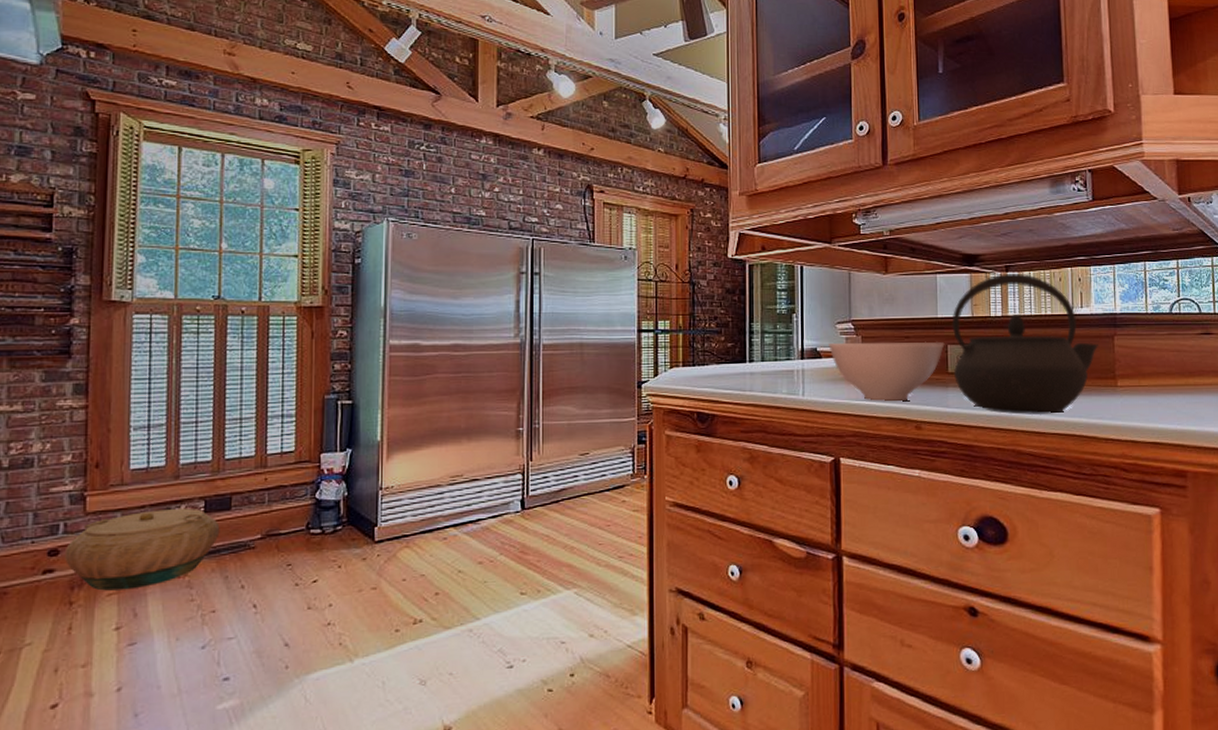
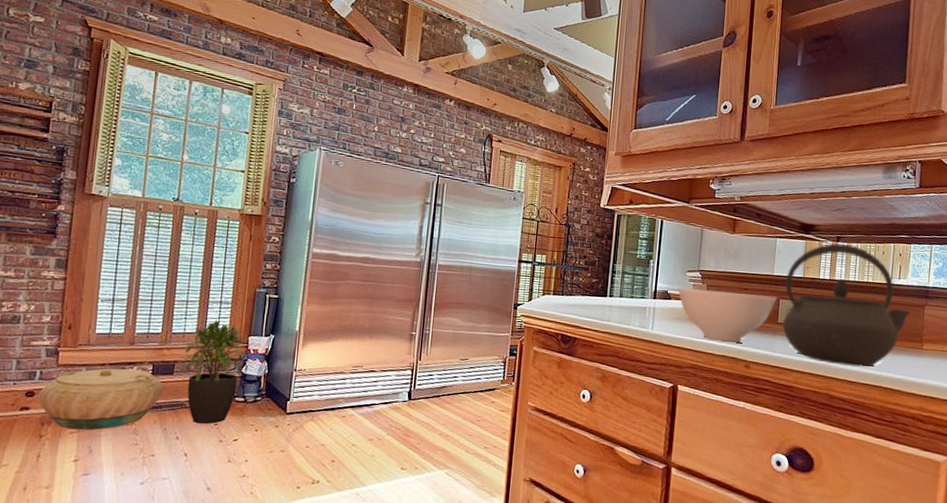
potted plant: none [235,437,323,567] -> present [177,319,249,424]

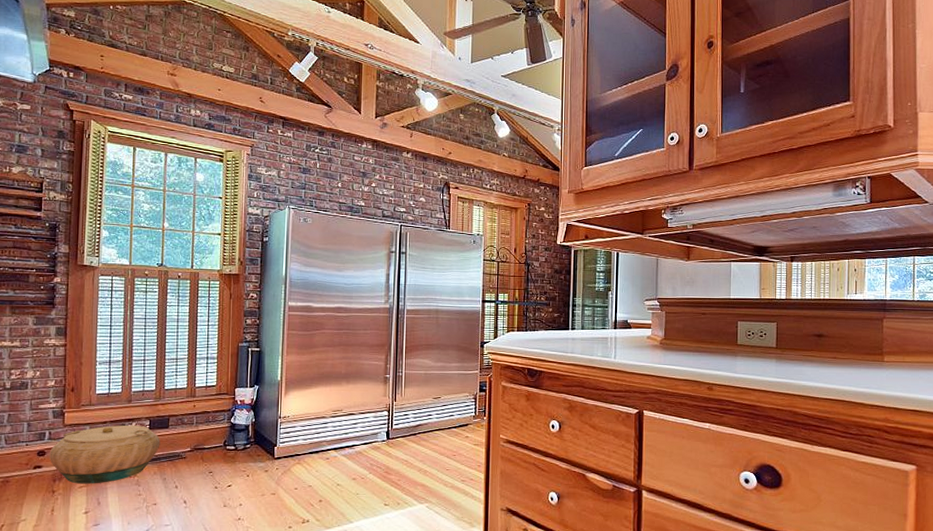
potted plant: present [177,319,249,424] -> none [172,374,237,473]
bowl: present [678,287,778,344] -> none [637,316,736,367]
kettle: present [782,243,910,367] -> none [742,262,869,383]

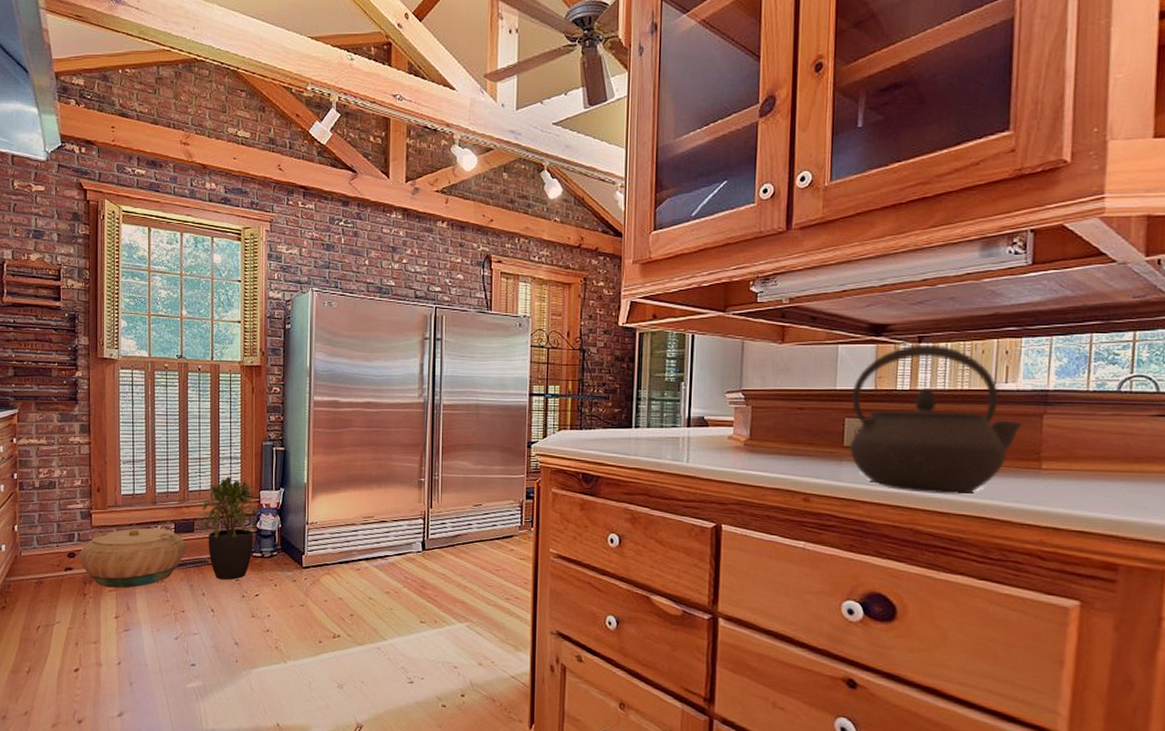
potted plant: none [172,374,237,473] -> present [196,475,262,580]
kettle: none [742,262,869,383] -> present [849,344,1023,495]

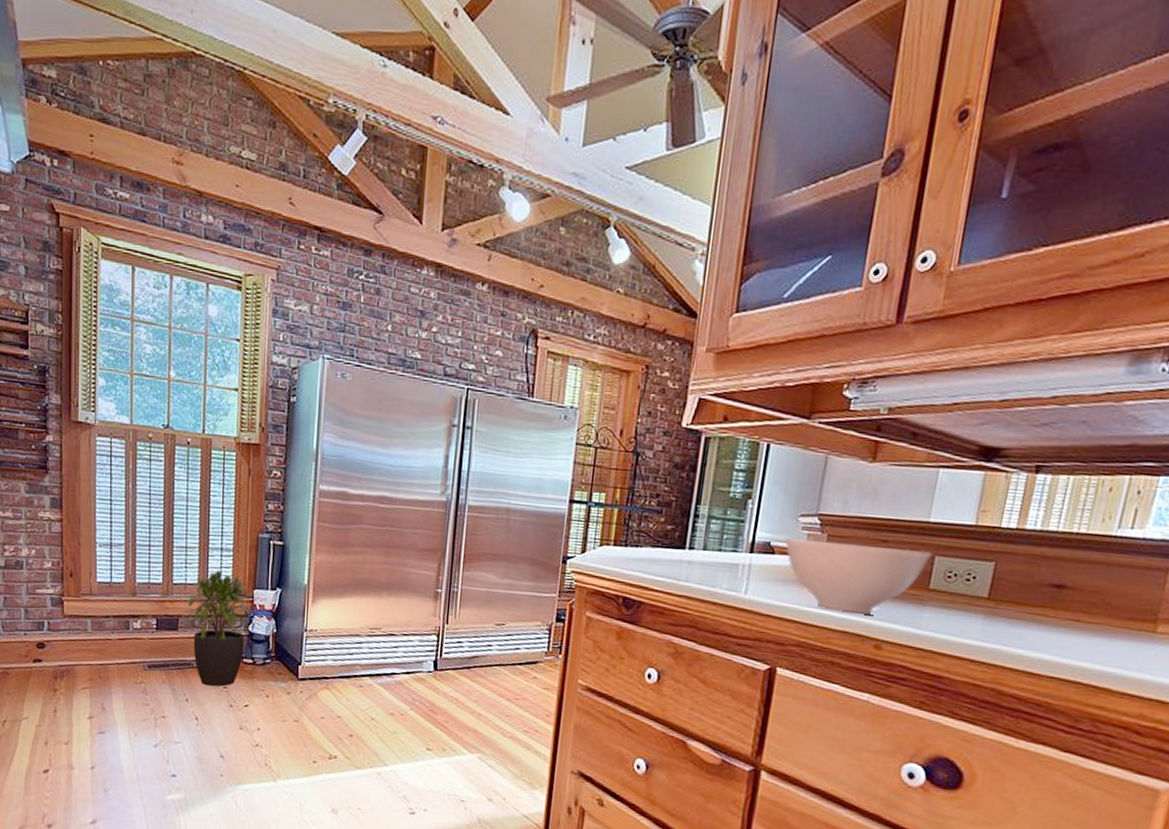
basket: present [78,528,186,589] -> none [48,621,169,687]
bowl: none [716,411,842,473] -> present [785,537,932,616]
kettle: present [849,344,1023,495] -> none [935,474,1143,655]

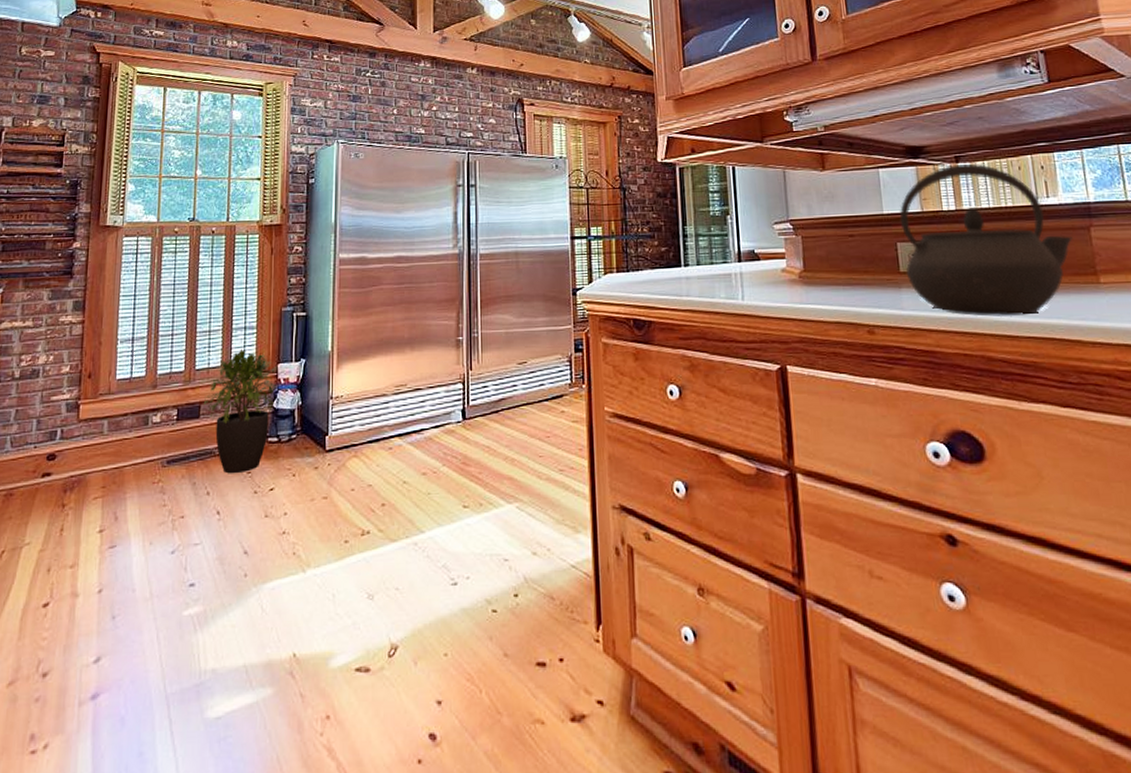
bowl: present [785,537,932,616] -> none [766,239,894,306]
kettle: none [935,474,1143,655] -> present [899,164,1072,318]

